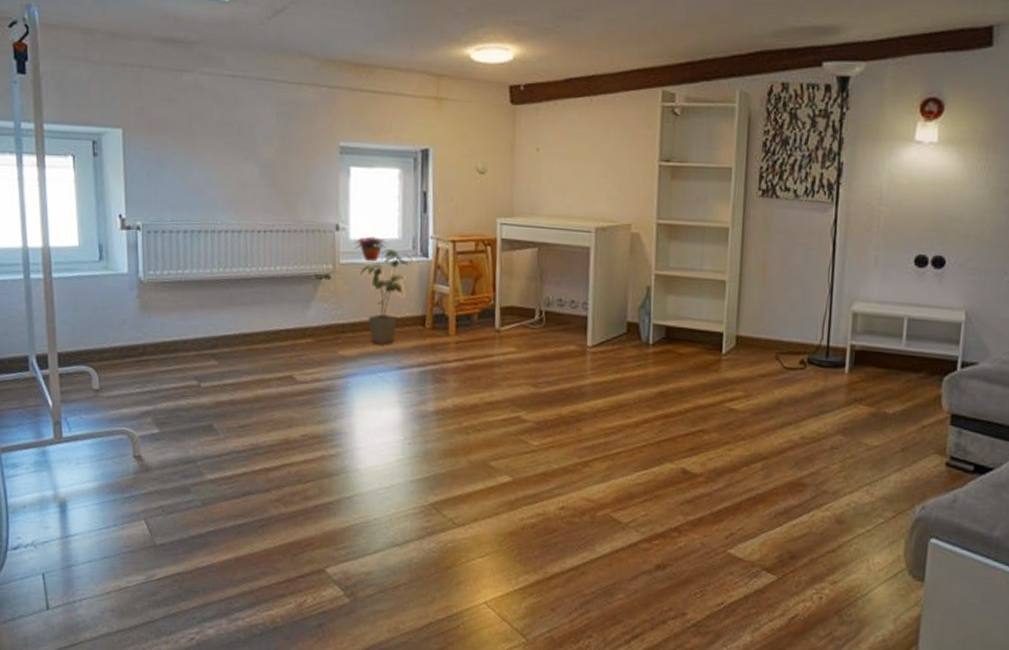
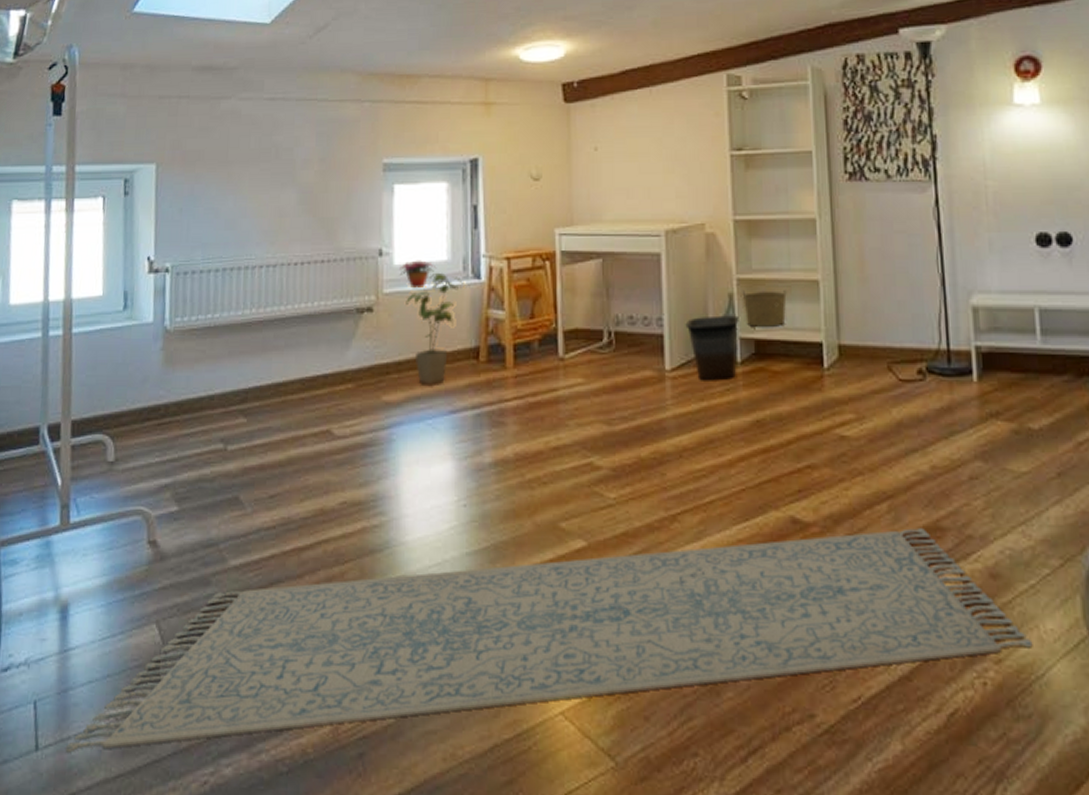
rug: none [72,483,862,613] -> present [65,528,1033,753]
waste bin: none [607,304,654,359] -> present [685,315,739,381]
basket: none [658,285,697,317] -> present [742,290,787,327]

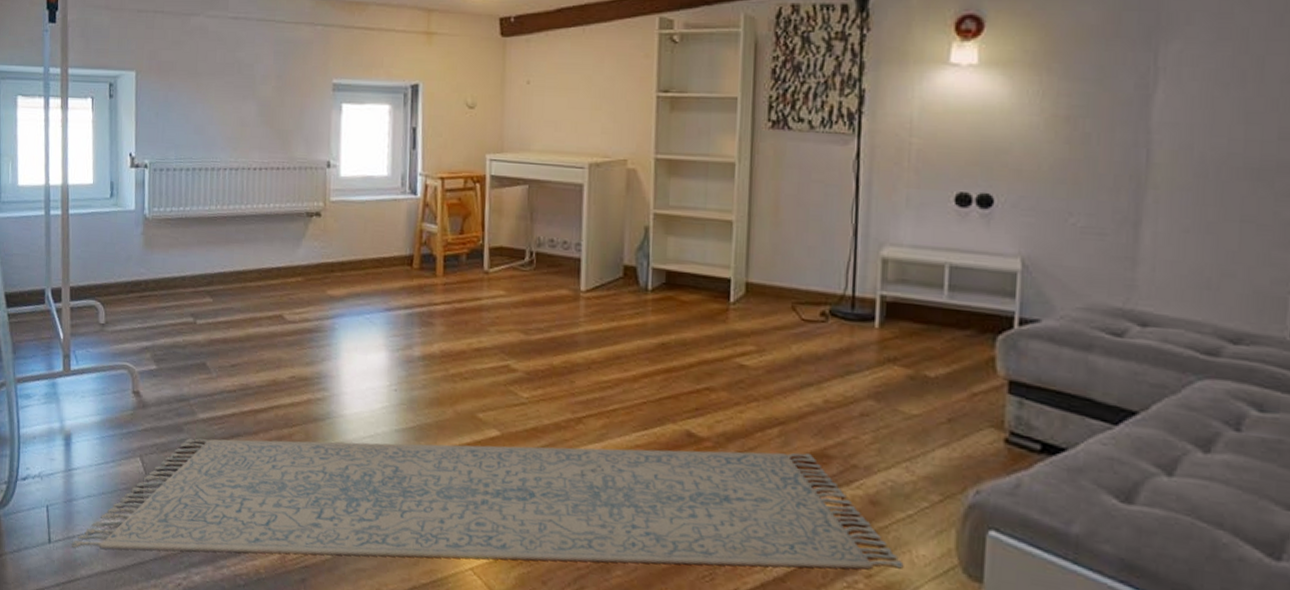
flower arrangement: present [399,260,437,289] -> none [345,173,378,200]
house plant: present [406,272,466,389] -> none [349,186,403,288]
waste bin: present [685,315,739,381] -> none [602,245,653,306]
basket: present [742,290,787,327] -> none [657,225,701,261]

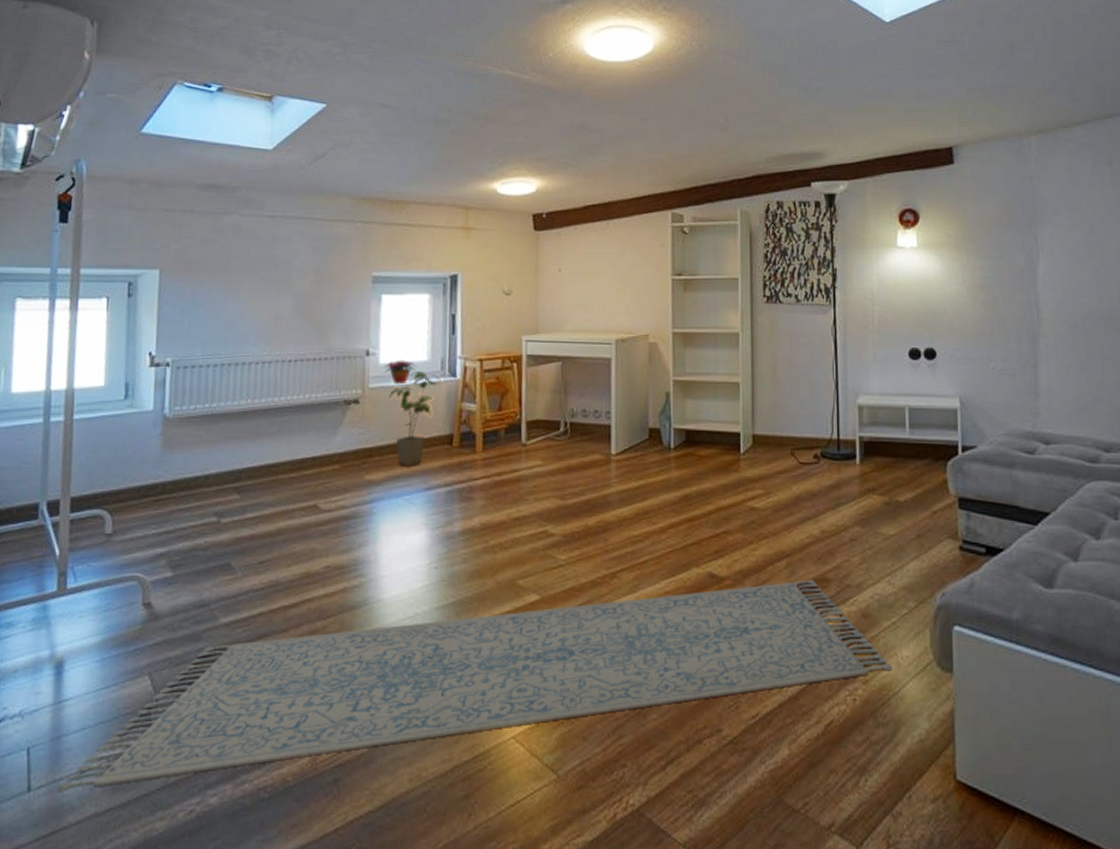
flower arrangement: none [345,173,378,200] -> present [384,360,418,385]
house plant: none [349,186,403,288] -> present [389,370,443,469]

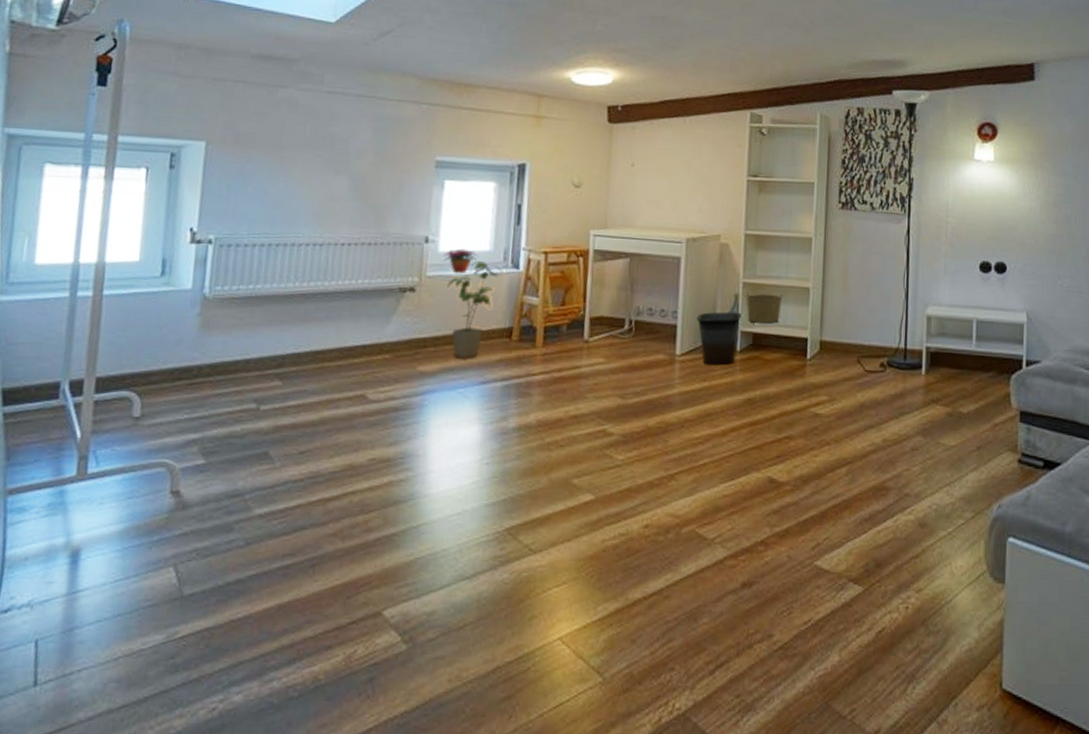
rug: present [57,580,892,792] -> none [66,488,946,687]
waste bin: none [629,410,674,464] -> present [696,311,742,366]
basket: none [677,390,713,420] -> present [746,293,783,324]

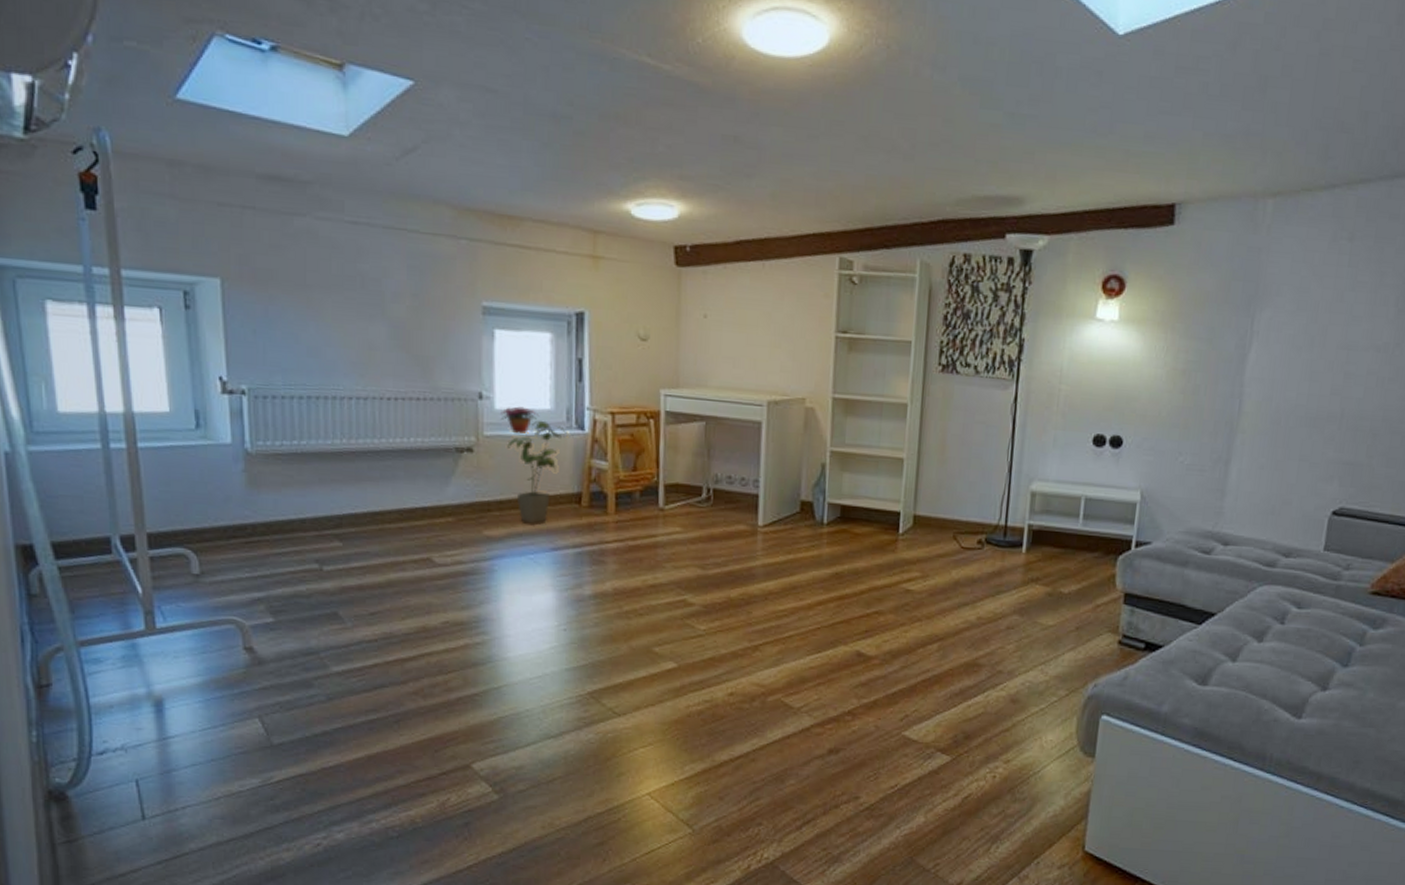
waste bin: present [696,311,742,366] -> none [779,482,829,539]
basket: present [746,293,783,324] -> none [833,462,874,496]

